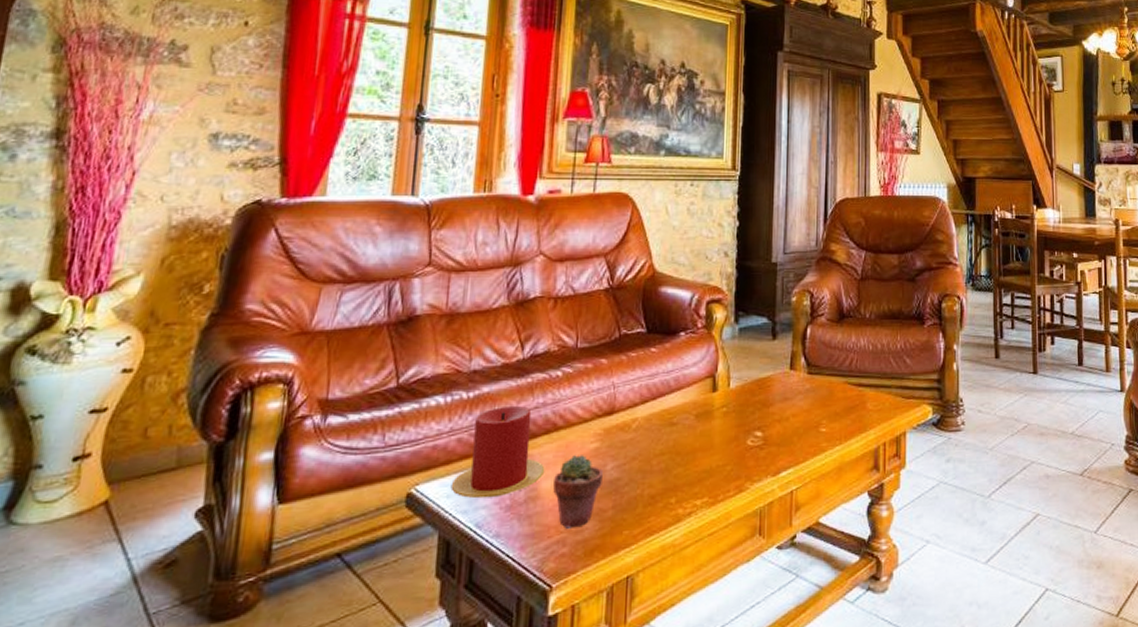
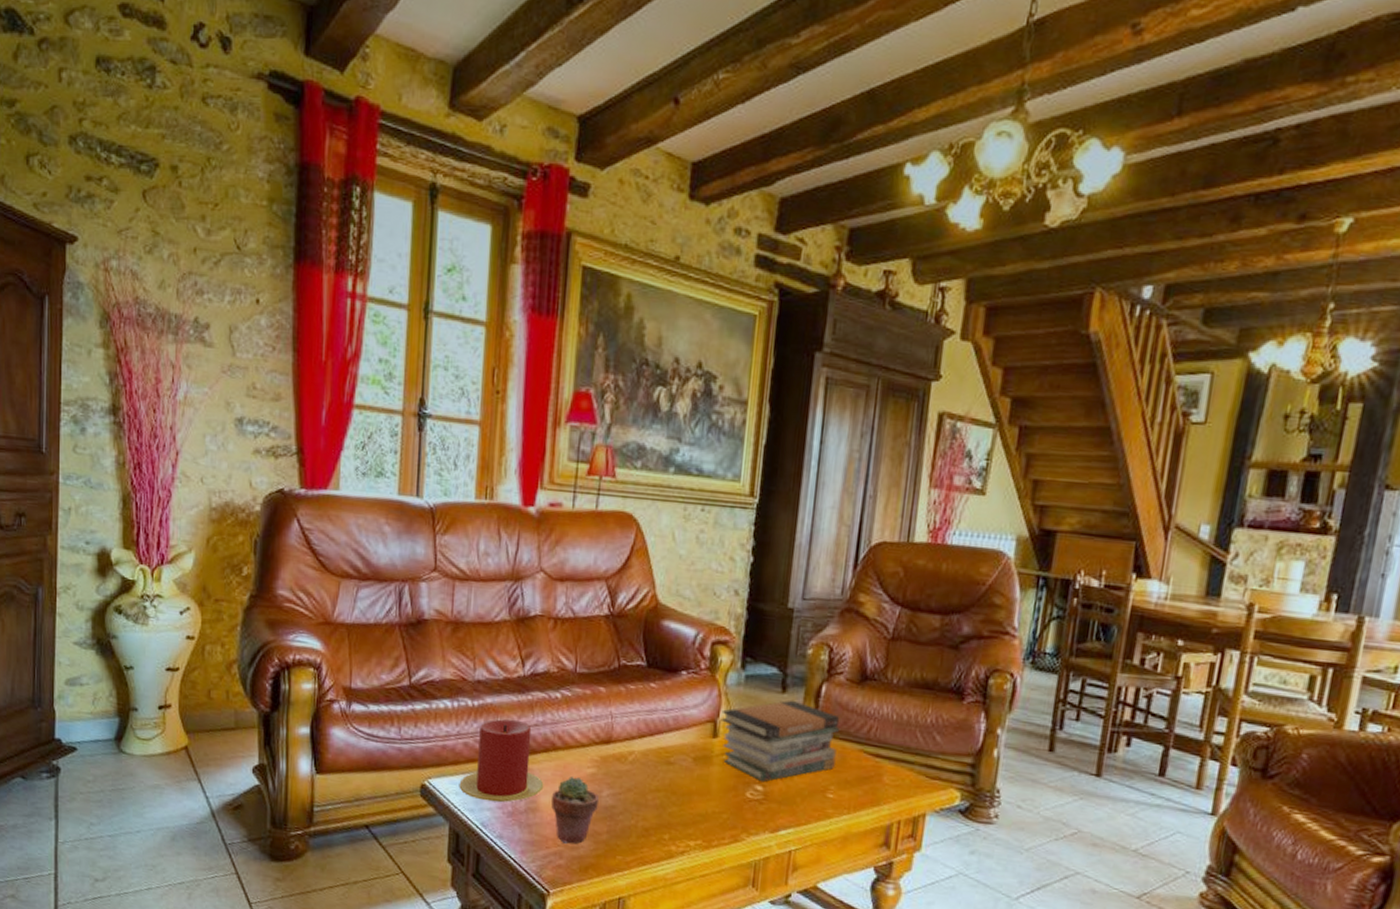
book stack: none [719,345,826,428] -> present [721,700,841,782]

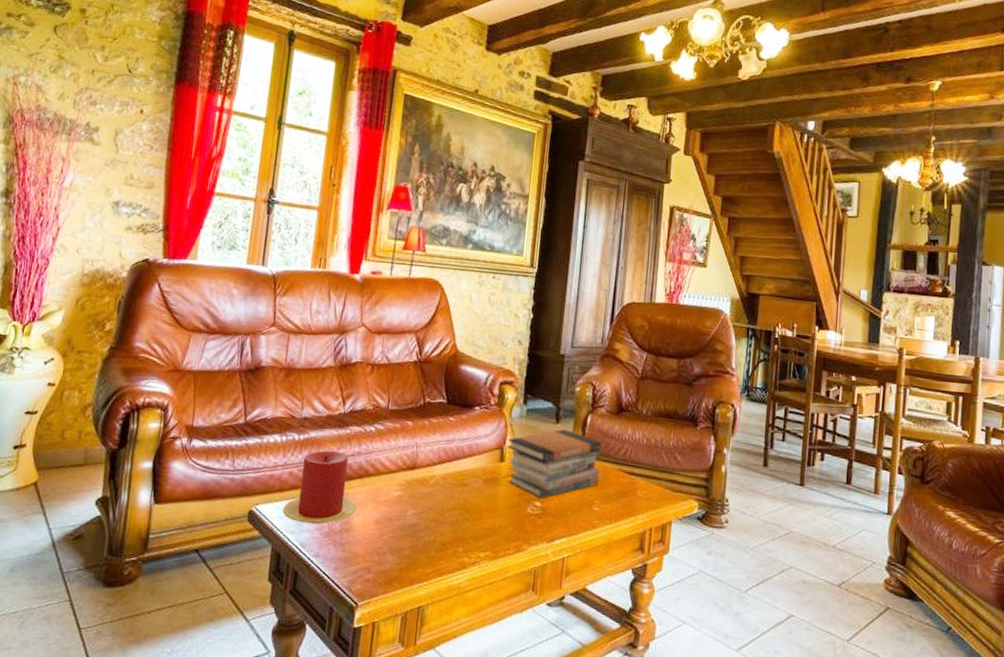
potted succulent: present [551,777,599,844] -> none [363,499,404,560]

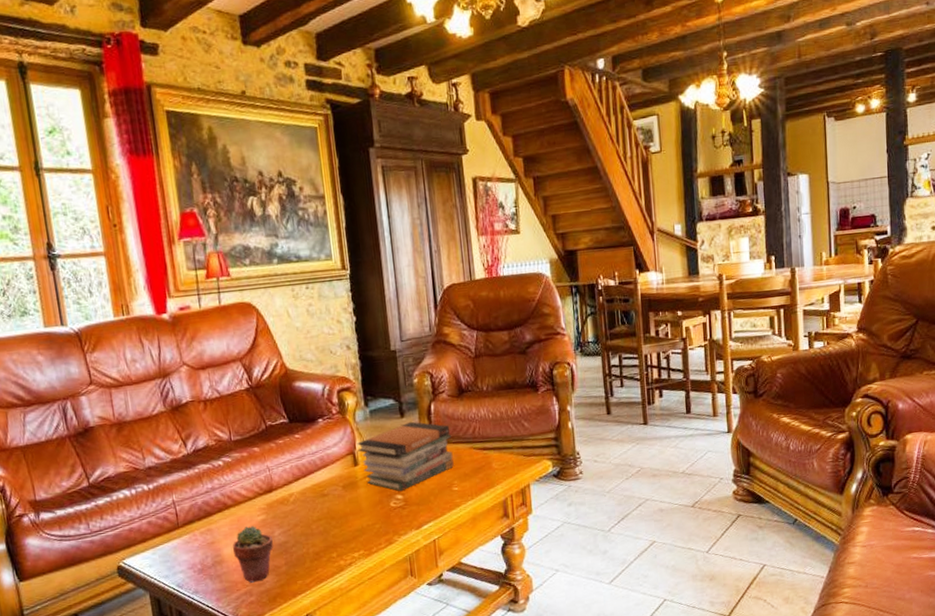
candle: present [282,450,357,525] -> none [150,492,225,566]
potted succulent: none [363,499,404,560] -> present [233,526,273,583]

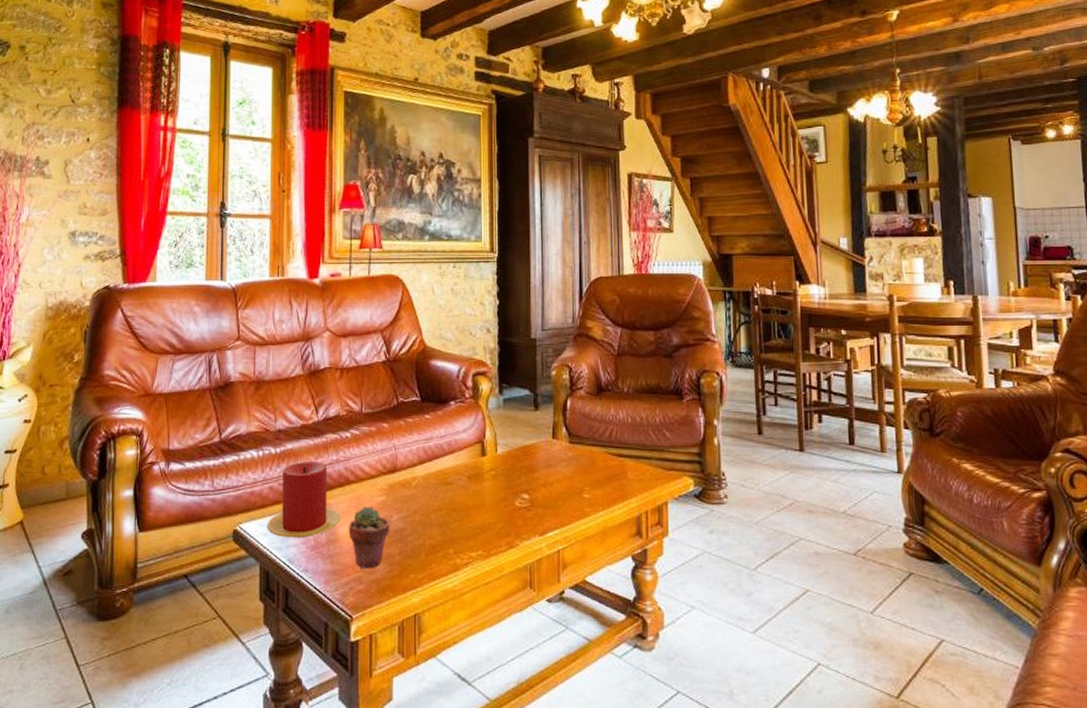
candle: none [150,492,225,566] -> present [267,461,341,538]
book stack: present [357,421,454,492] -> none [487,416,587,491]

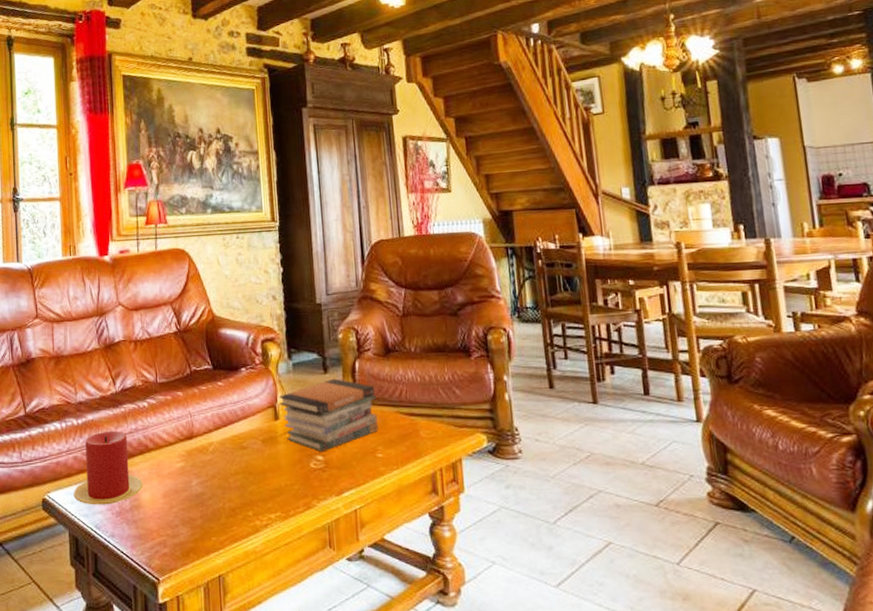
potted succulent: present [349,506,389,569] -> none [151,472,190,533]
book stack: none [487,416,587,491] -> present [278,378,378,453]

